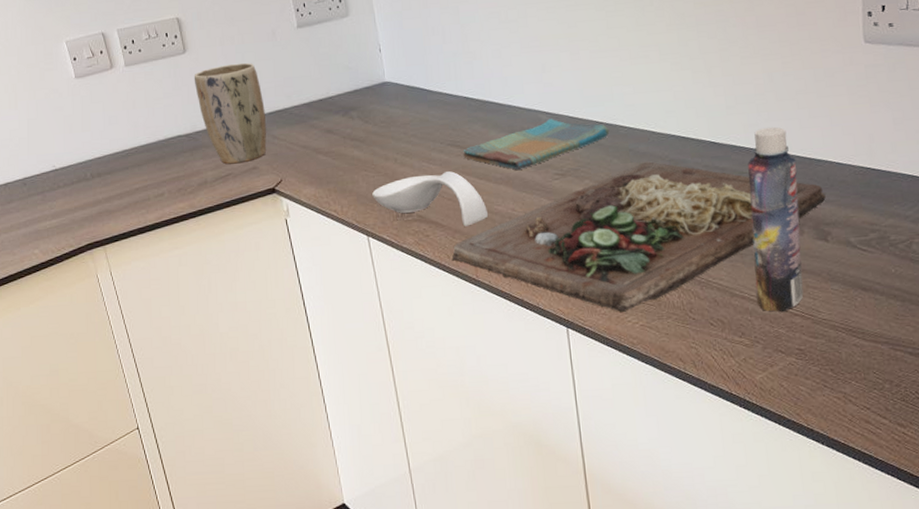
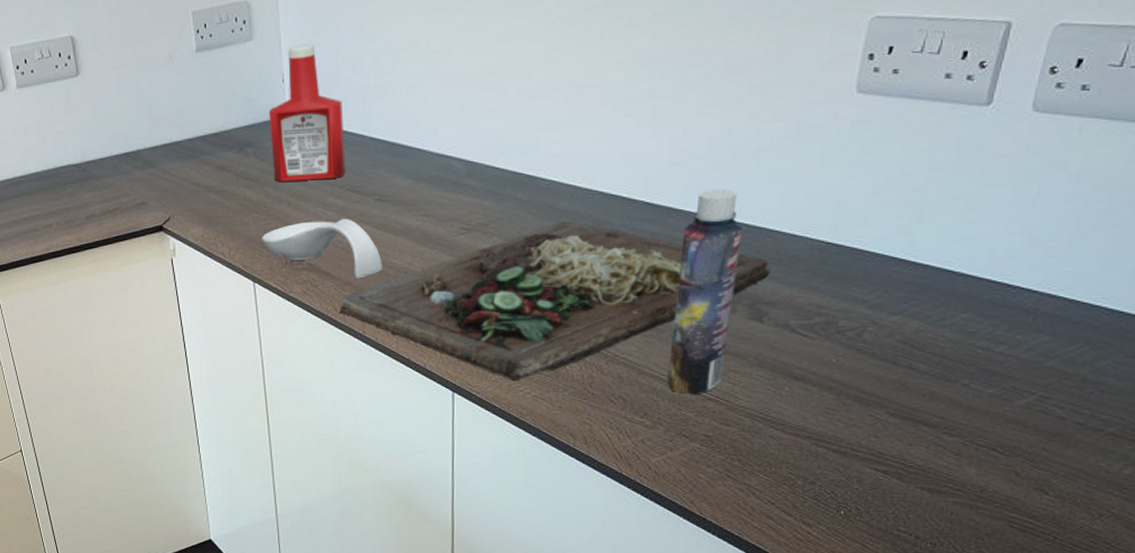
plant pot: present [194,62,267,164] -> none [86,89,157,198]
ketchup bottle: none [368,18,445,142] -> present [268,44,346,183]
dish towel: present [463,118,610,170] -> none [362,166,529,221]

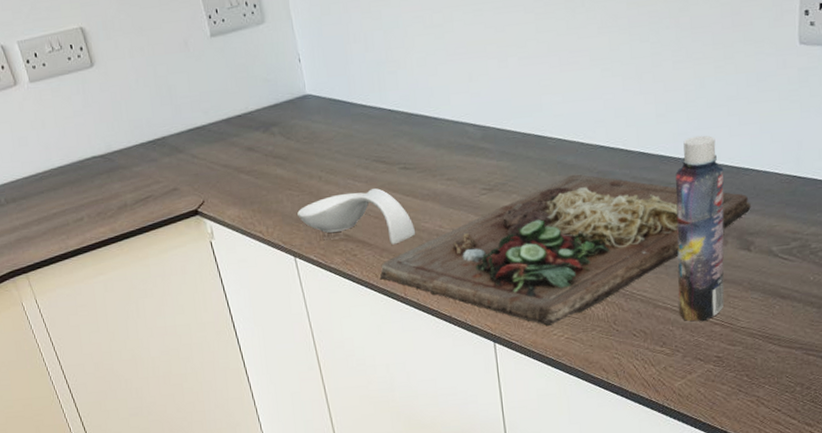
ketchup bottle: present [268,44,346,183] -> none [288,24,370,159]

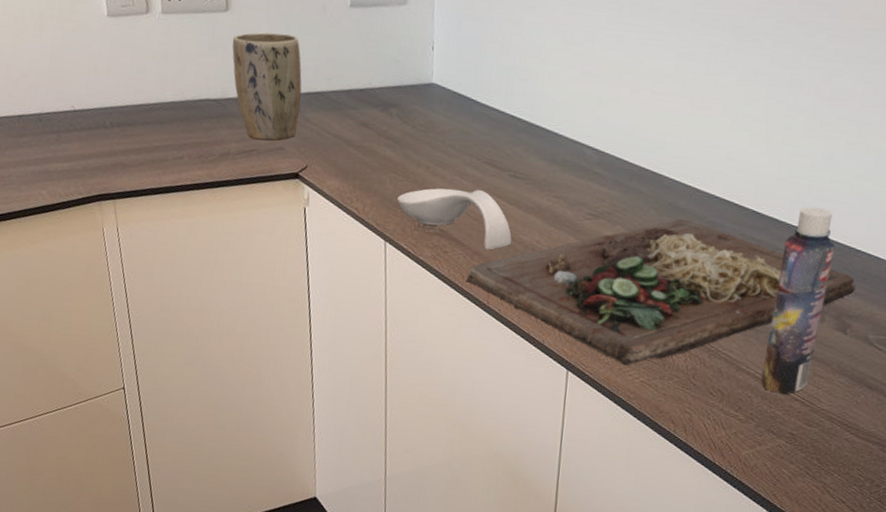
plant pot: none [104,76,186,186] -> present [232,32,302,141]

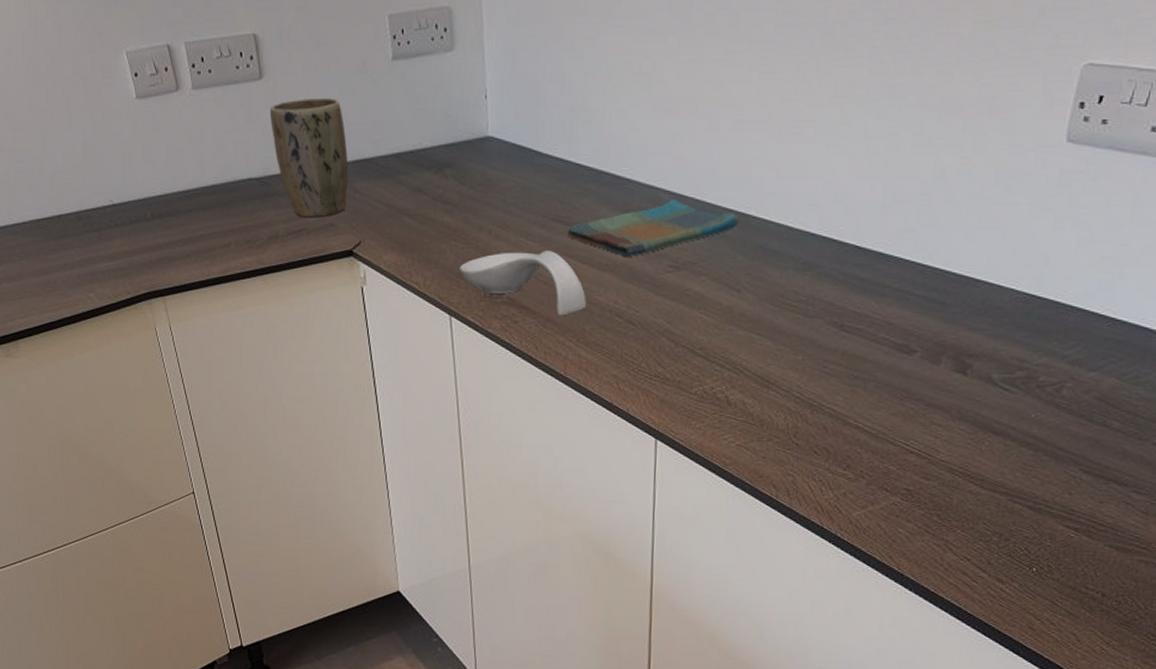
cutting board: present [465,218,856,365] -> none [539,262,976,429]
dish towel: none [498,155,653,202] -> present [567,199,740,257]
bottle: present [761,206,836,395] -> none [871,235,951,448]

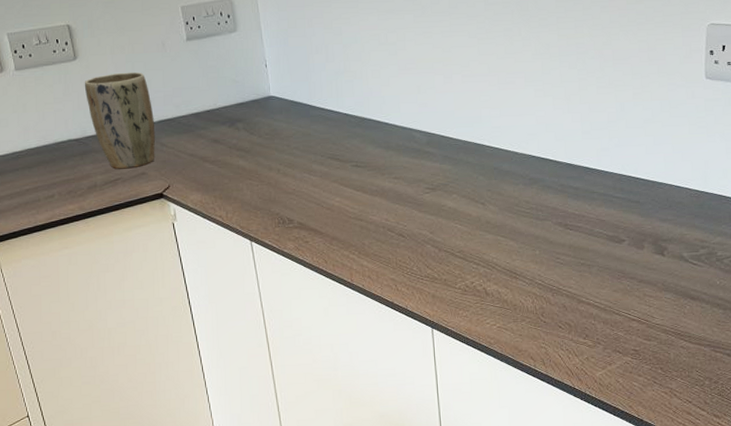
spoon rest: present [460,251,587,316] -> none [256,183,364,234]
dish towel: present [567,199,740,257] -> none [342,136,477,183]

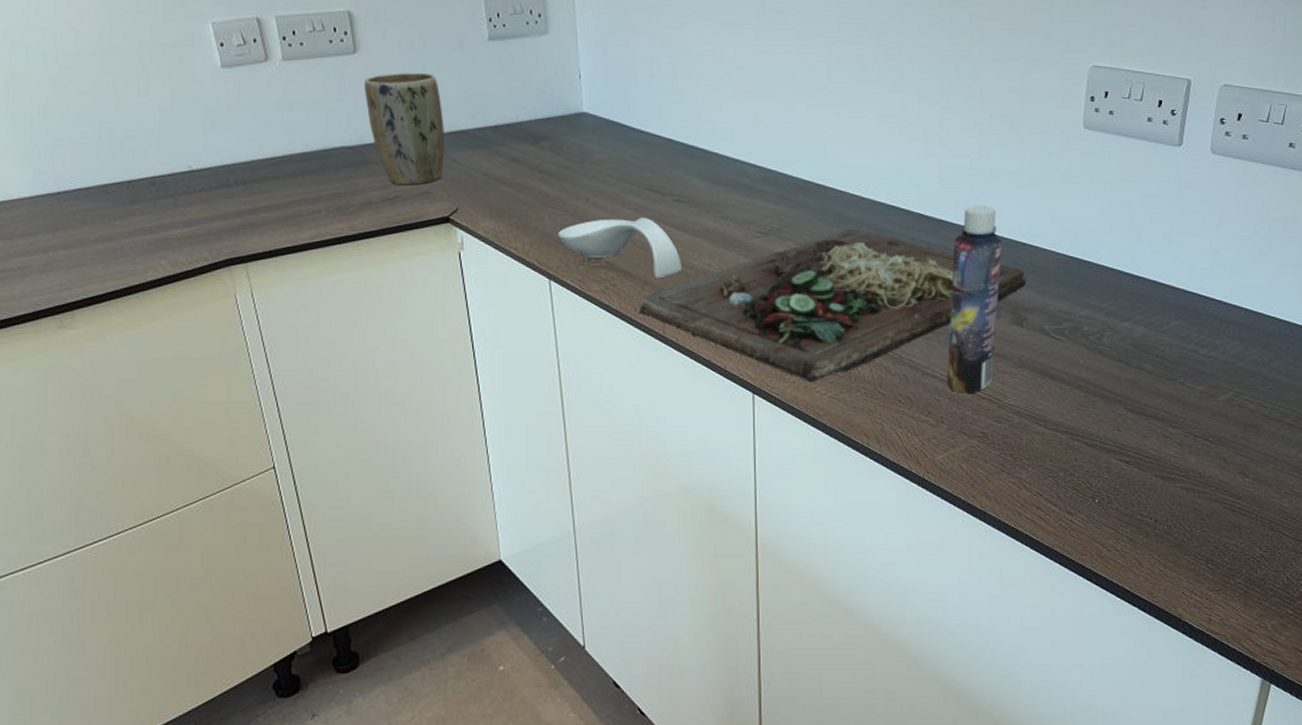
spoon rest: none [256,183,364,234] -> present [558,218,683,279]
cutting board: none [329,179,665,315] -> present [638,228,1026,382]
bottle: none [598,151,641,318] -> present [947,205,1002,395]

